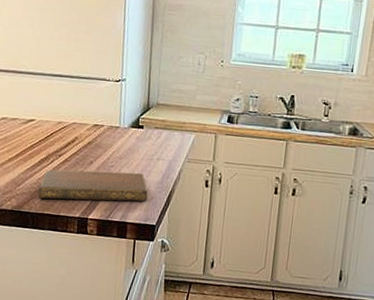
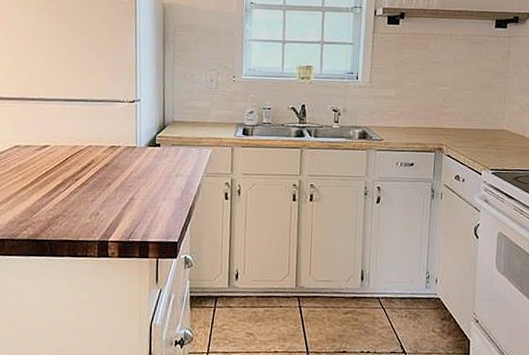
notebook: present [38,170,148,202] -> none [55,190,168,225]

